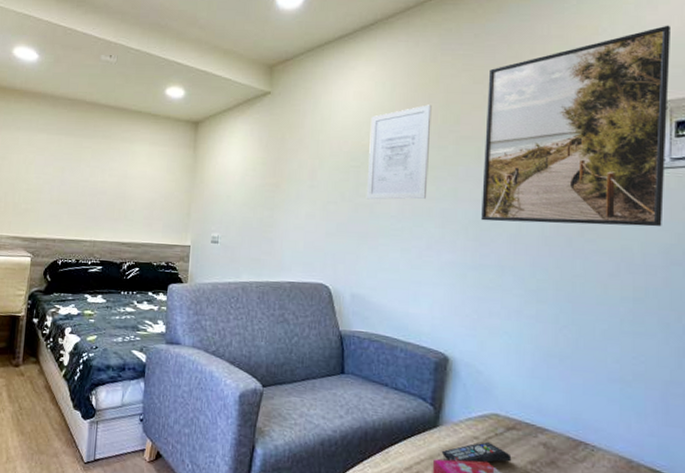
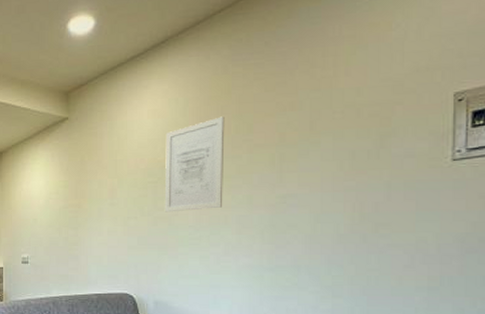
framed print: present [481,25,672,227] -> none [277,13,469,224]

